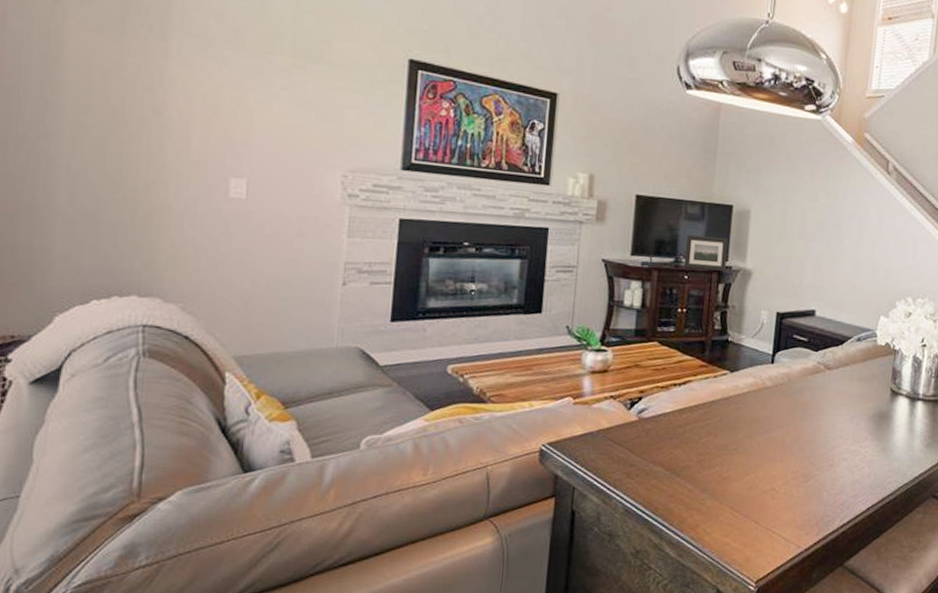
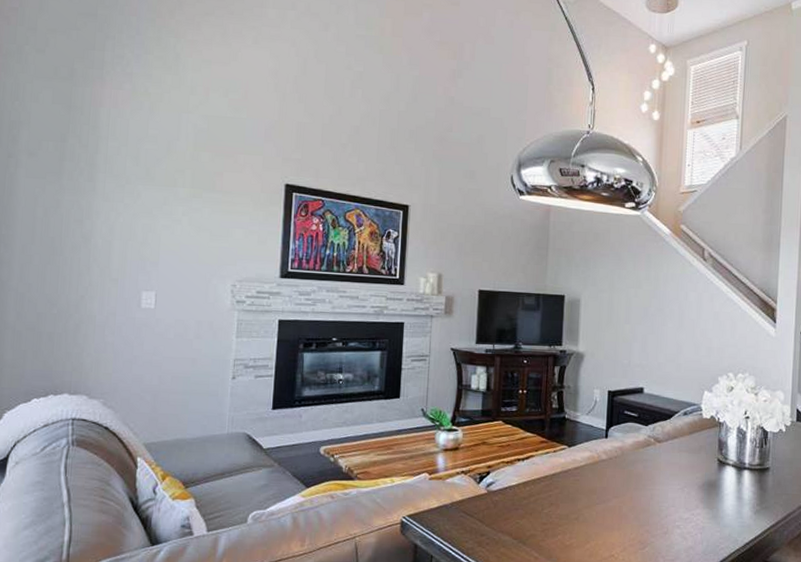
picture frame: present [683,235,728,271] -> none [523,323,562,355]

